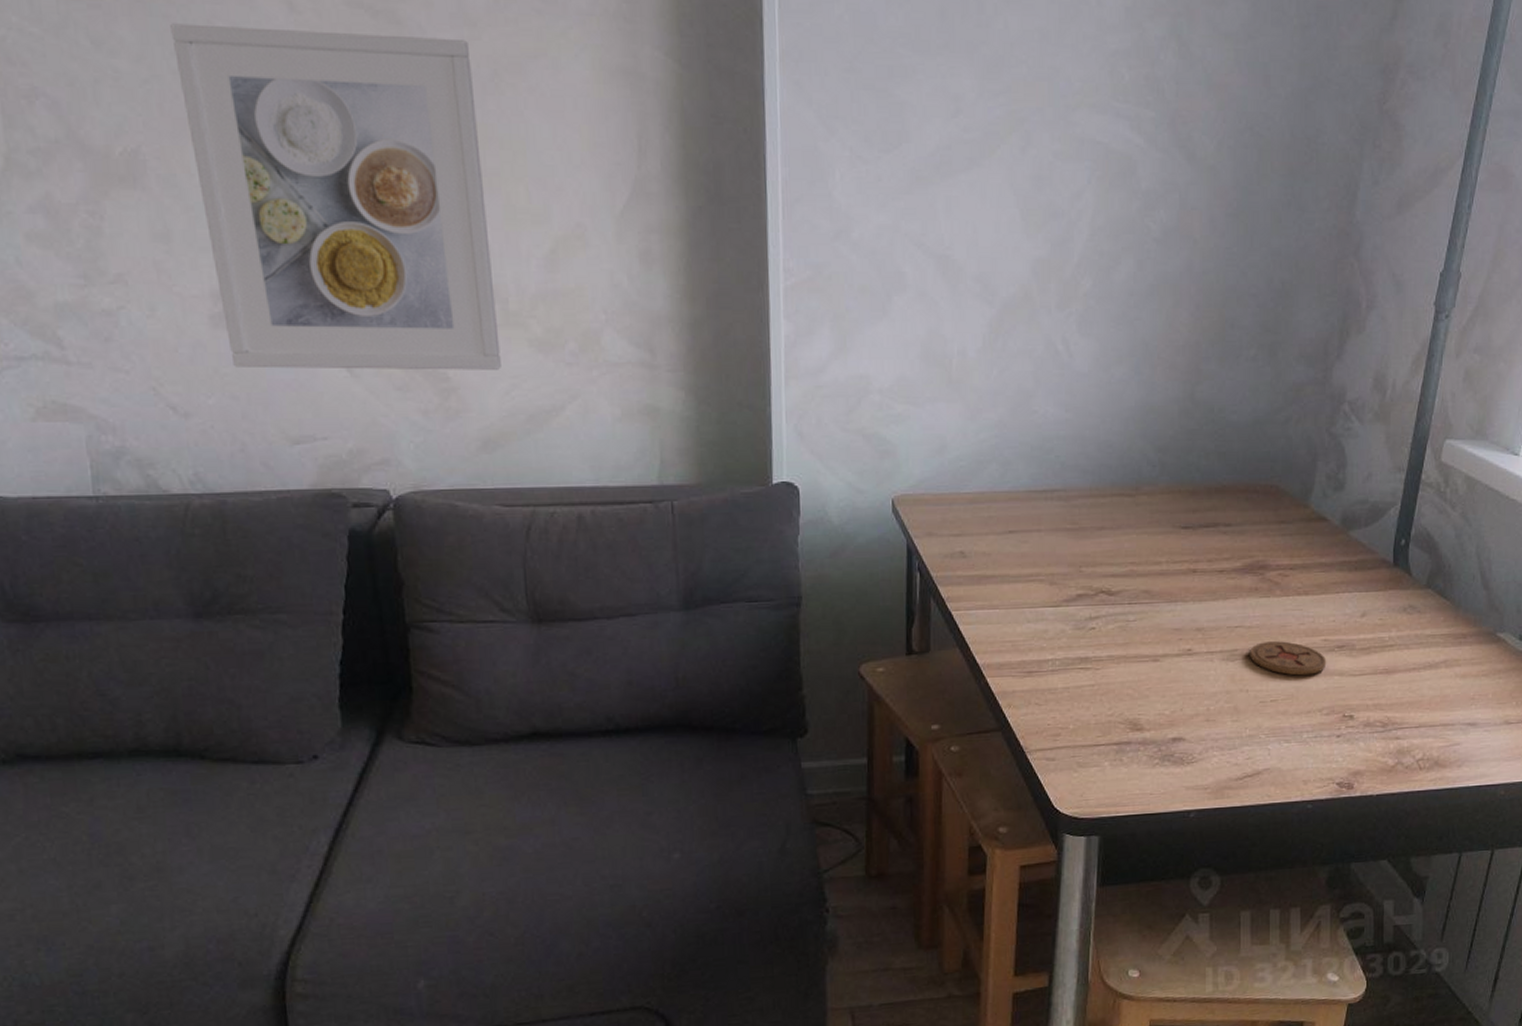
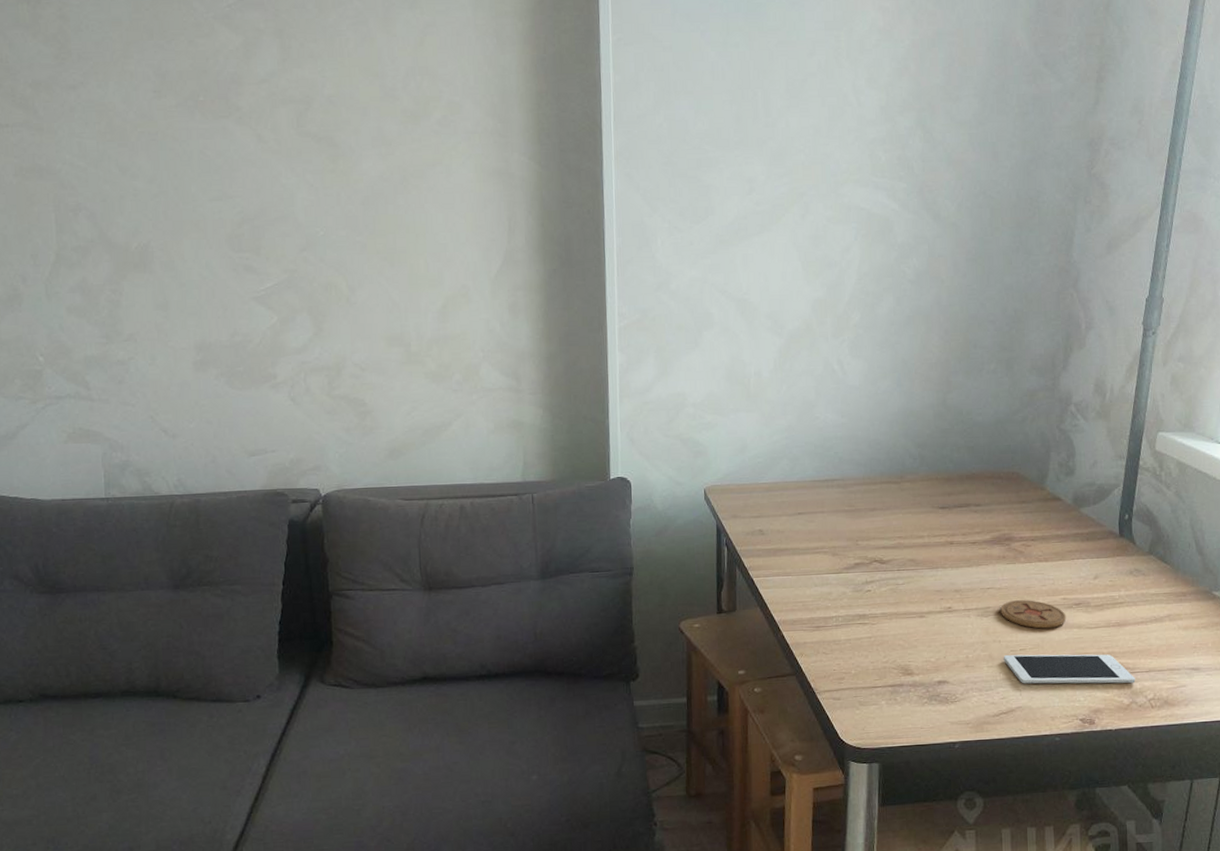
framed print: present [170,23,501,370] -> none [175,154,405,400]
cell phone: none [1251,706,1403,742] -> present [1004,654,1136,684]

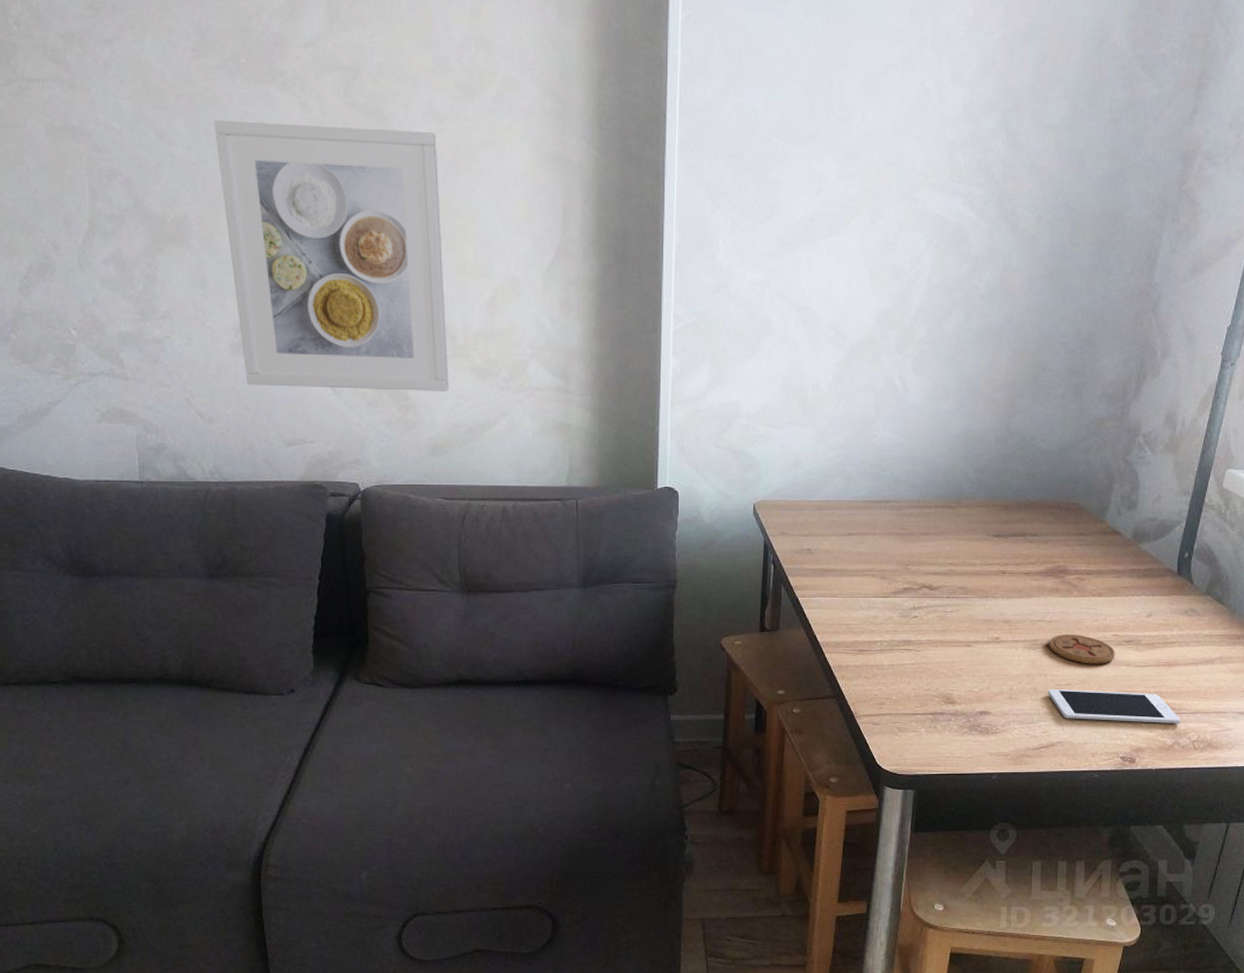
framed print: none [175,154,405,400] -> present [214,120,449,391]

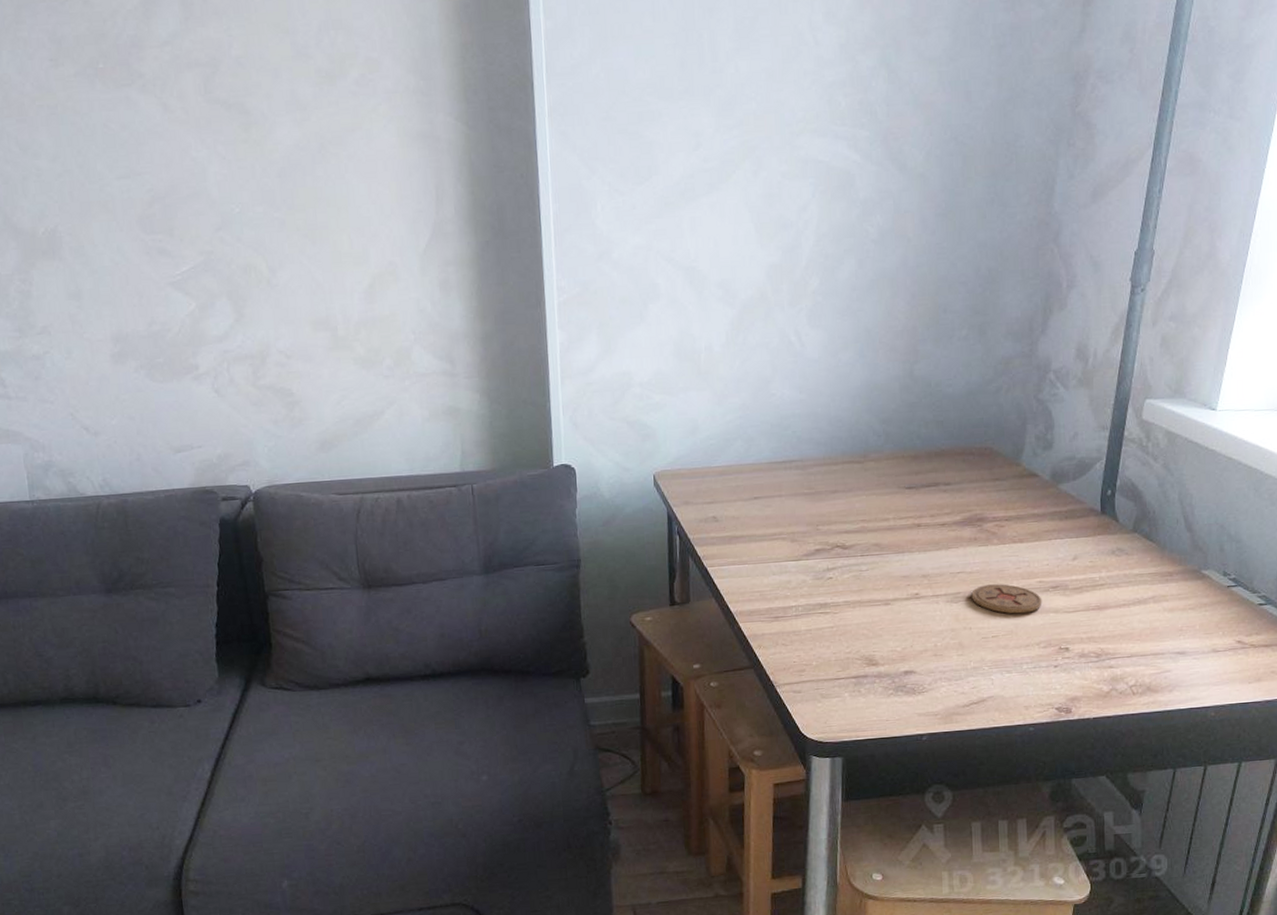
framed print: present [214,120,449,391] -> none [77,121,333,394]
cell phone: present [1048,689,1181,724] -> none [975,639,1116,672]

